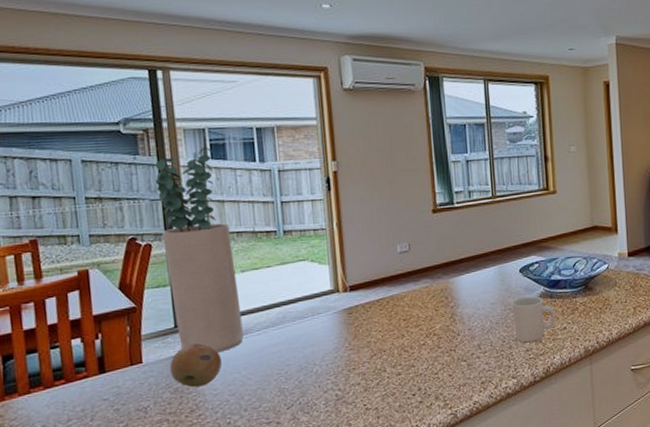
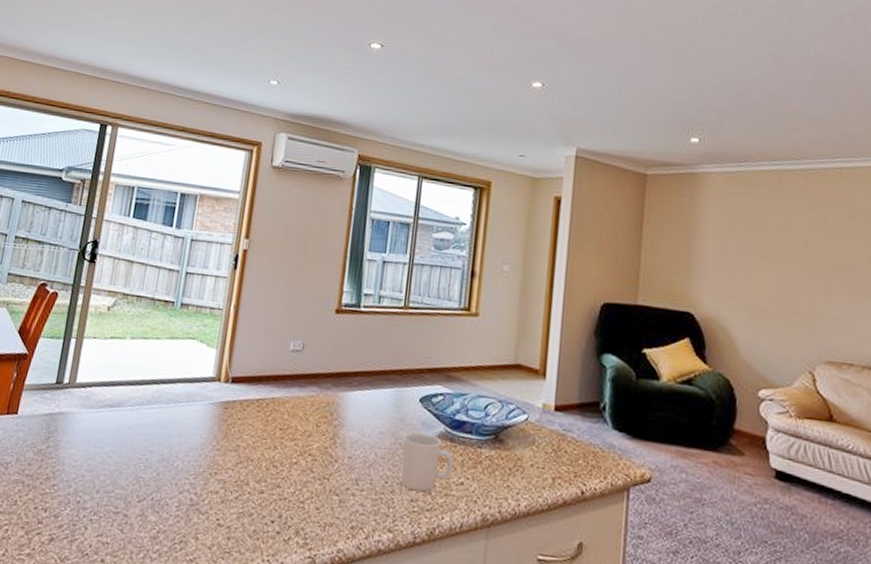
vase: present [155,137,244,353] -> none [55,194,137,421]
fruit: present [170,343,222,387] -> none [39,405,90,454]

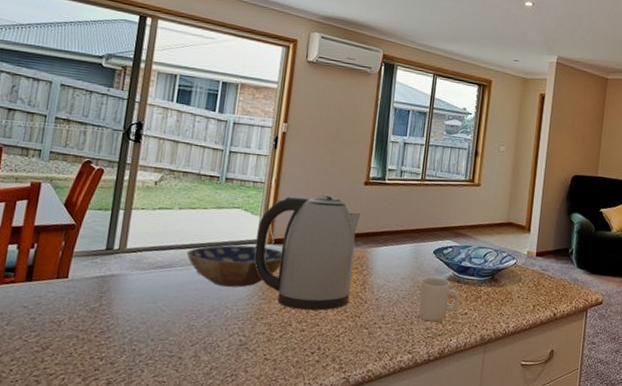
bowl: none [137,382,241,434] -> present [186,245,282,288]
kettle: none [209,325,332,469] -> present [254,195,361,311]

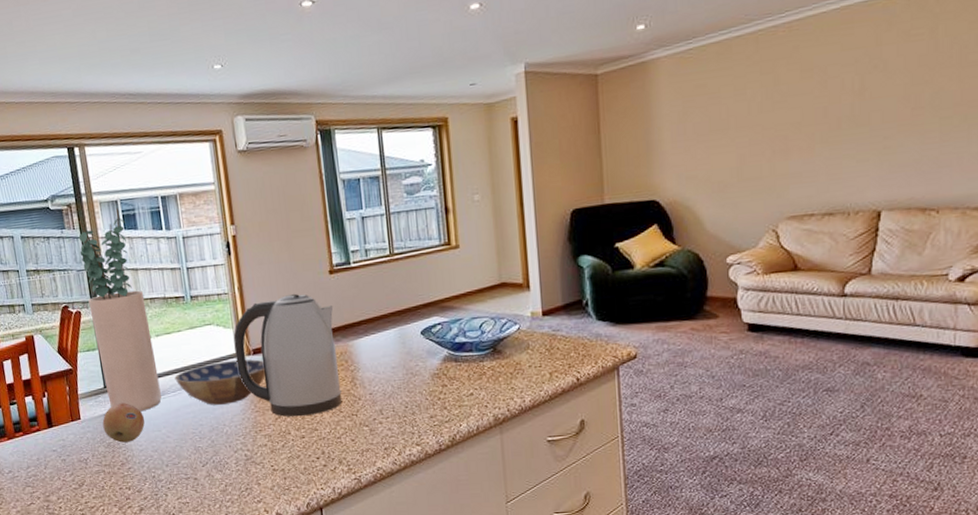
fruit: none [91,268,142,310] -> present [102,403,145,443]
vase: none [106,82,180,281] -> present [78,208,162,412]
mug: present [418,277,460,322] -> none [413,359,462,409]

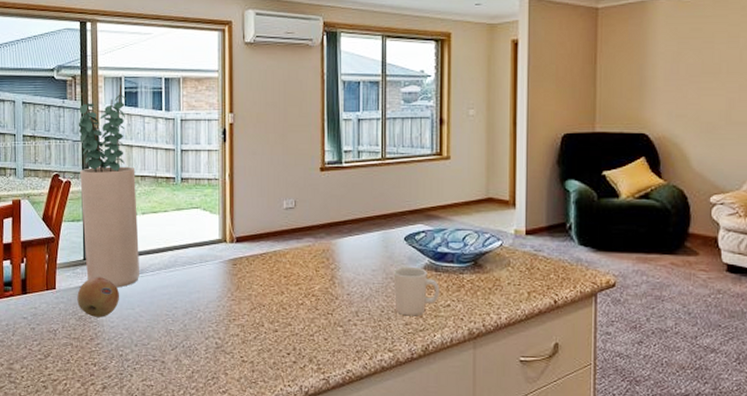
bowl: present [174,359,265,405] -> none [155,246,245,289]
kettle: present [233,293,343,417] -> none [218,186,321,310]
mug: none [413,359,462,409] -> present [393,266,440,316]

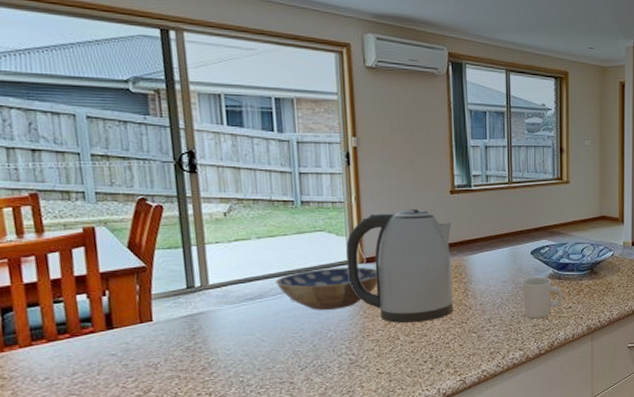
fruit: present [77,277,119,317] -> none [181,305,235,347]
vase: present [78,85,139,288] -> none [167,102,258,315]
bowl: none [155,246,245,289] -> present [275,267,377,310]
kettle: none [218,186,321,310] -> present [346,208,454,324]

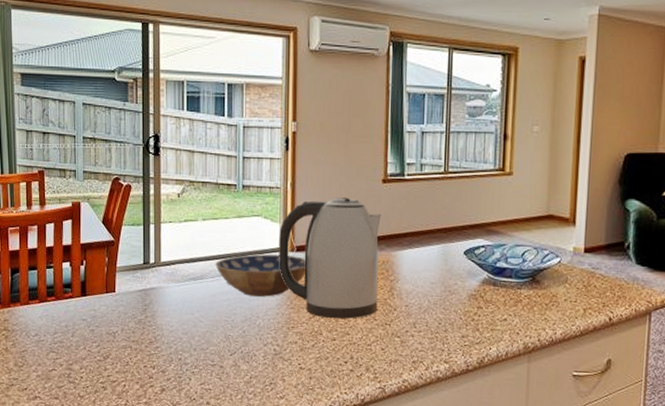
mug: present [522,276,563,319] -> none [451,280,497,329]

